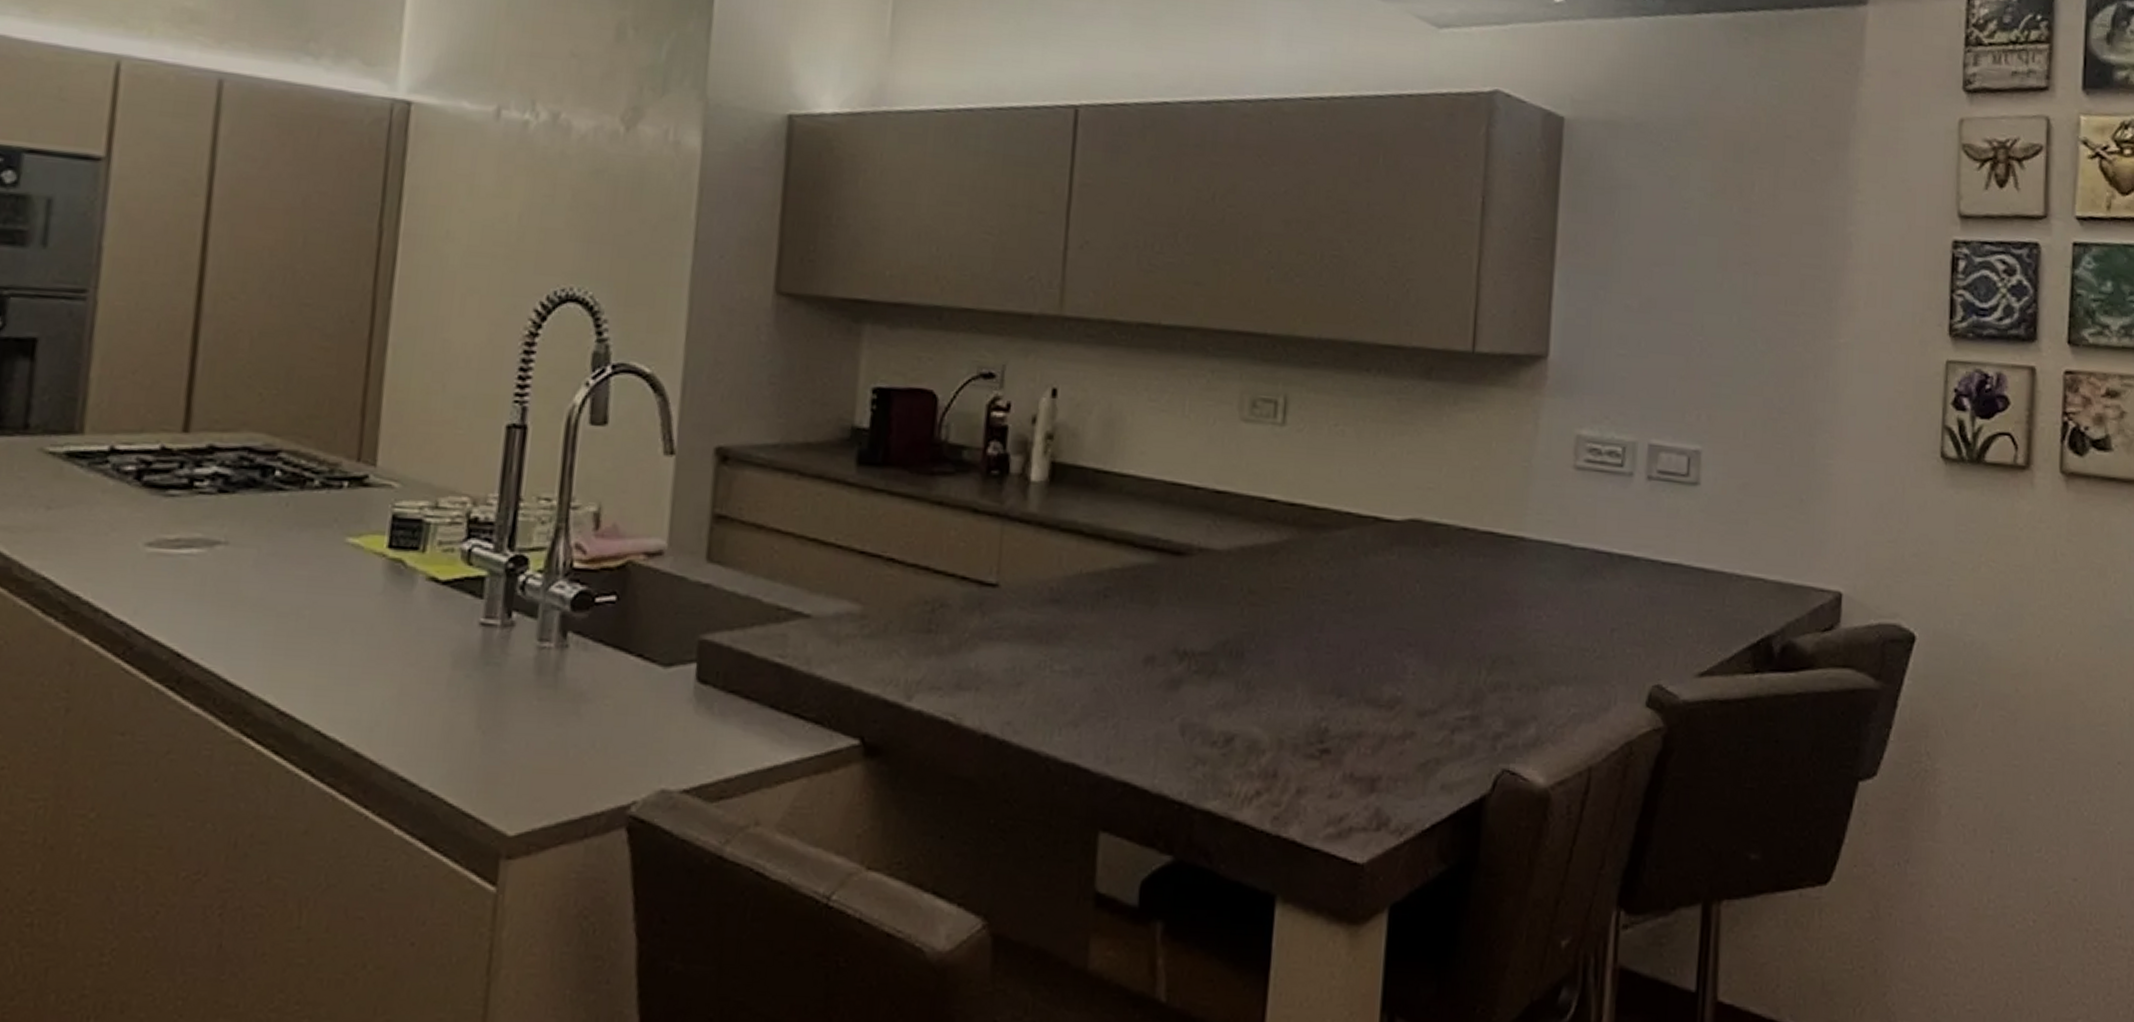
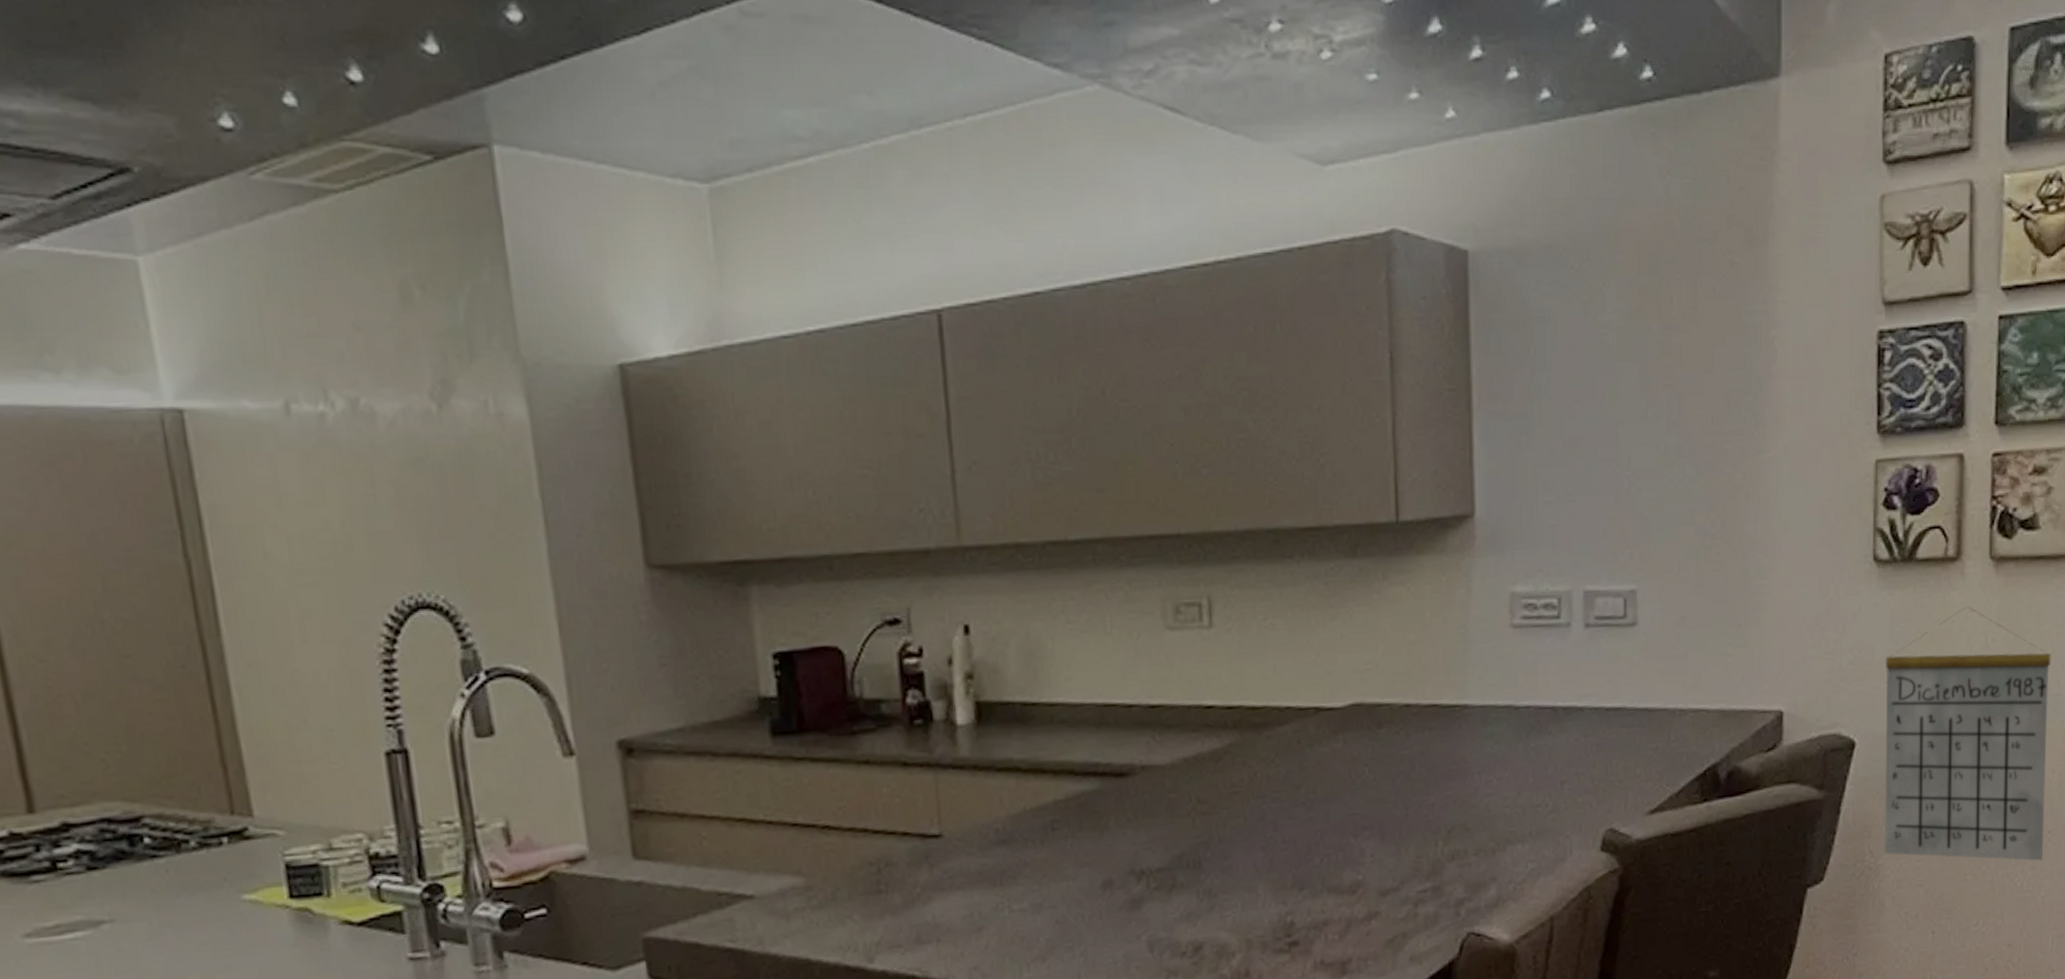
calendar: none [1942,516,2123,792] -> present [1885,606,2051,861]

